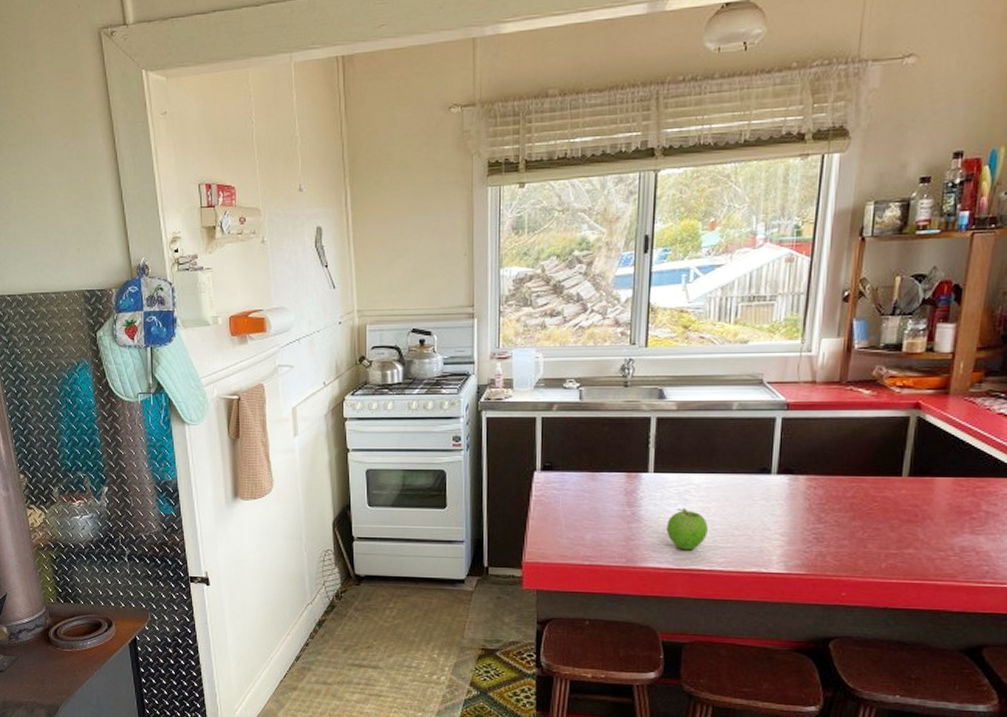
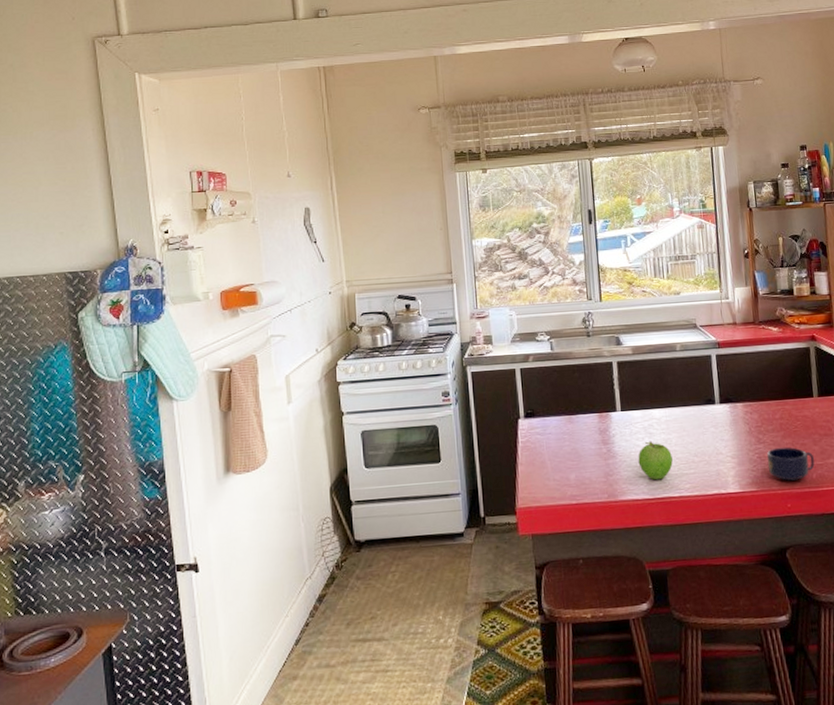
mug: none [824,529,887,568] -> present [766,447,815,481]

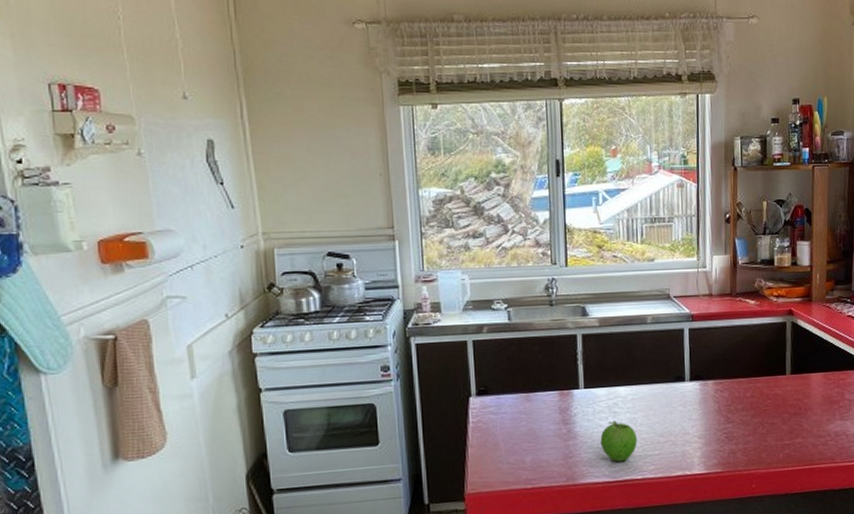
mug: present [766,447,815,481] -> none [734,426,782,462]

